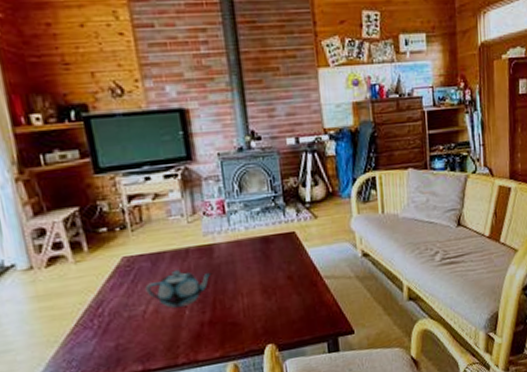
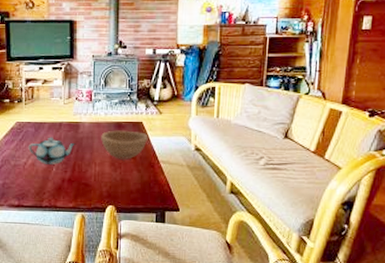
bowl: none [244,244,305,284] -> present [101,130,148,160]

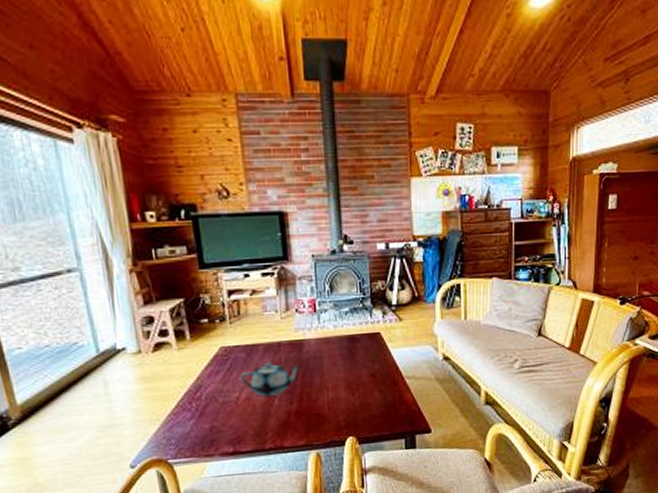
bowl: present [101,130,148,160] -> none [331,344,389,380]

